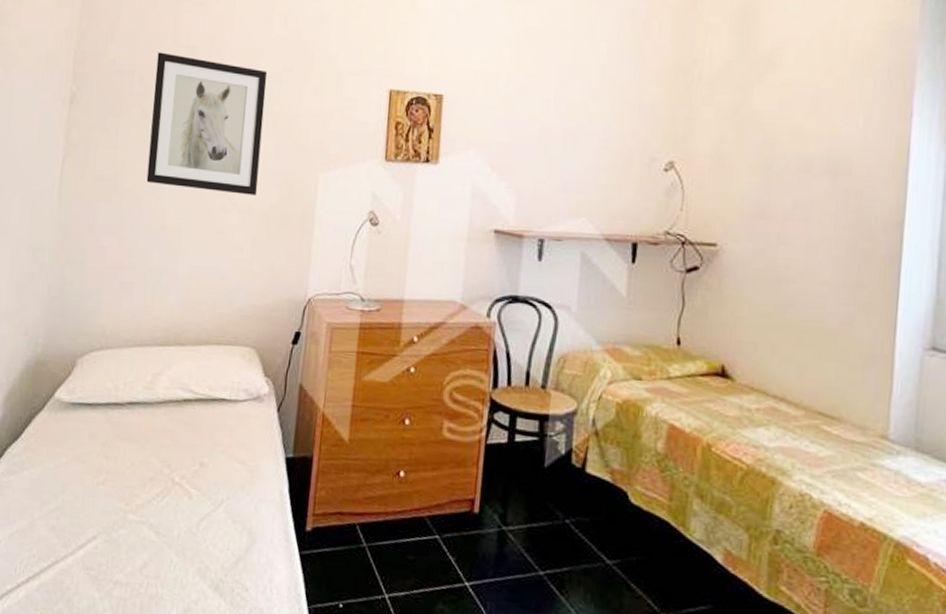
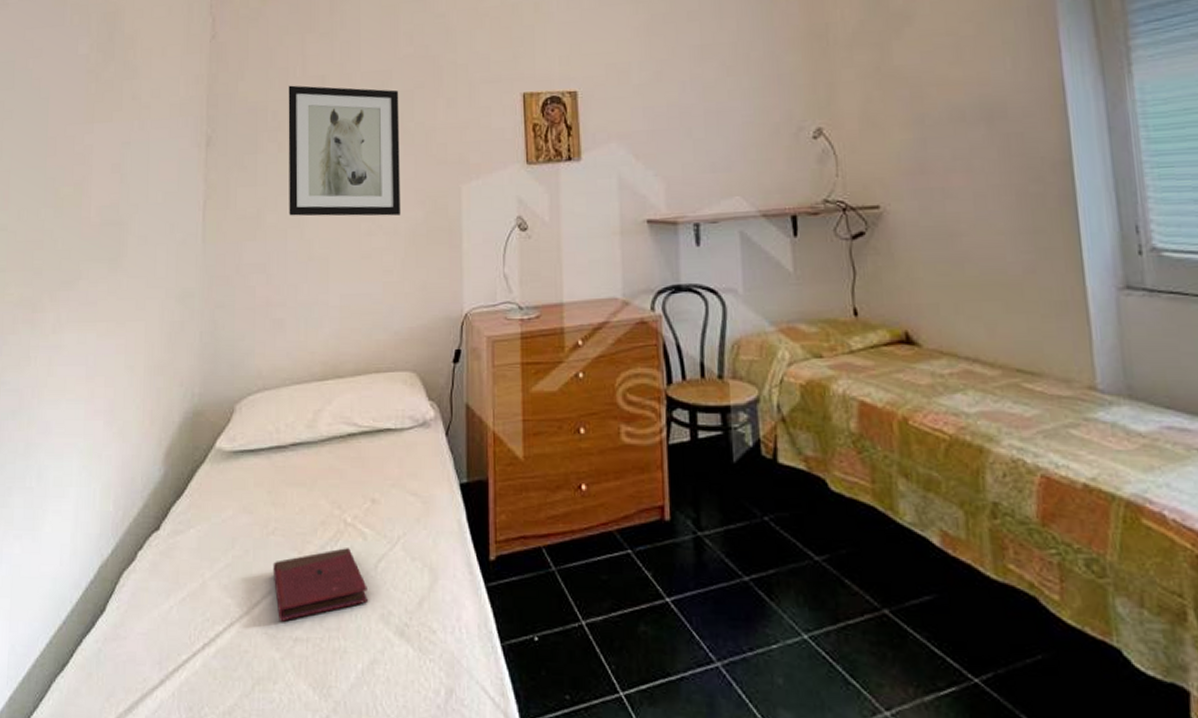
book: none [99,504,188,565] -> present [273,548,369,622]

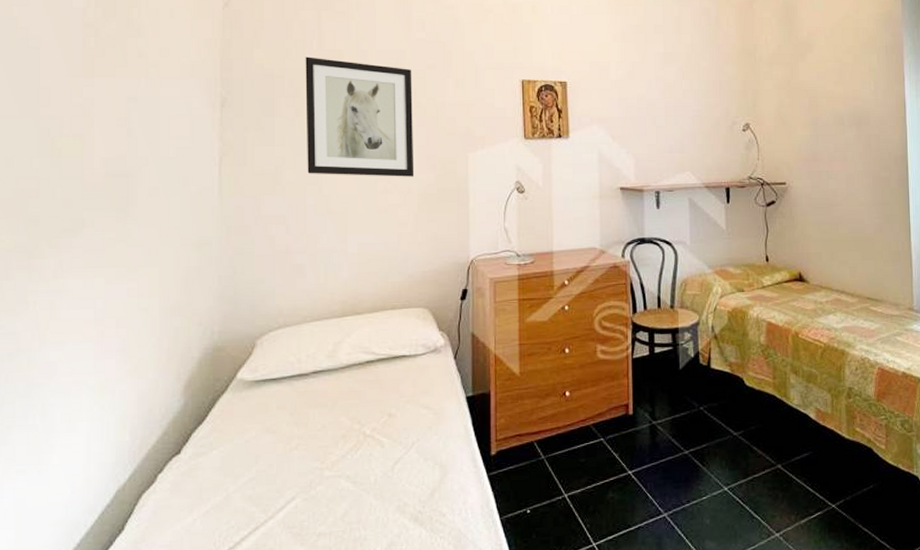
book: present [273,548,369,622] -> none [296,455,386,521]

